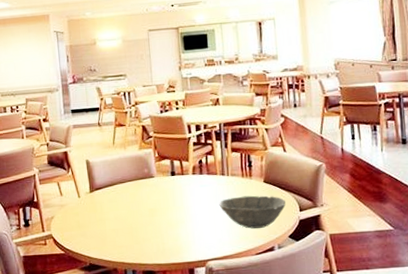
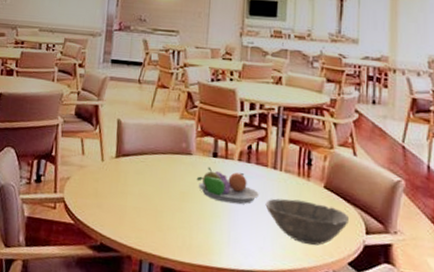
fruit bowl: none [160,184,213,210] -> present [196,166,259,204]

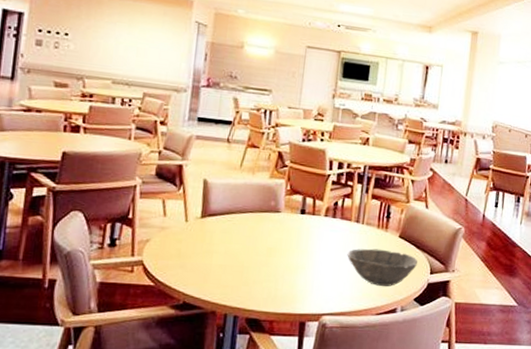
fruit bowl: present [196,166,259,204] -> none [283,223,342,256]

